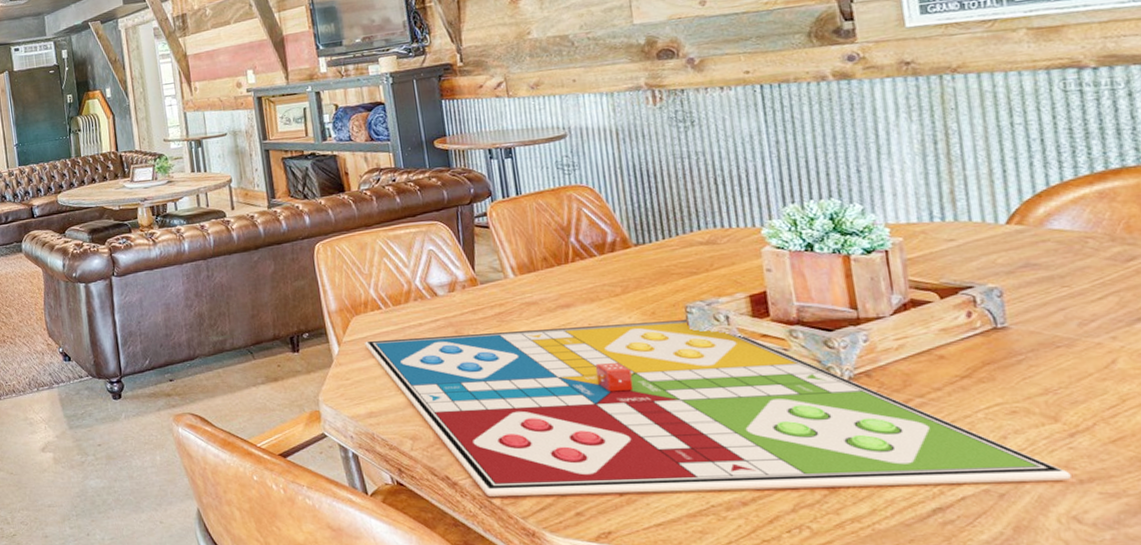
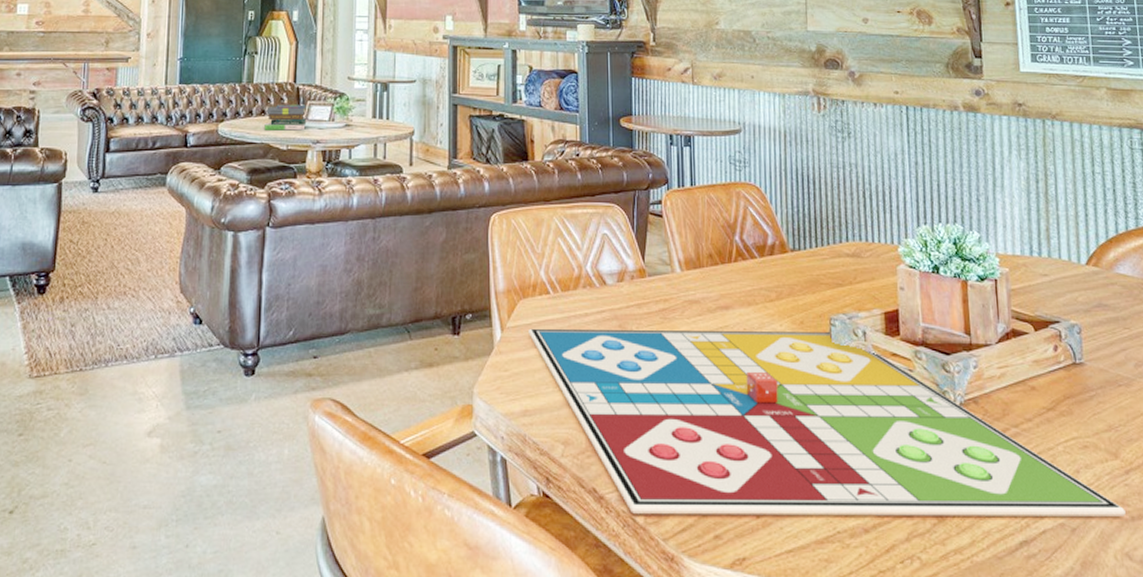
books: none [95,169,133,195] -> present [263,104,306,131]

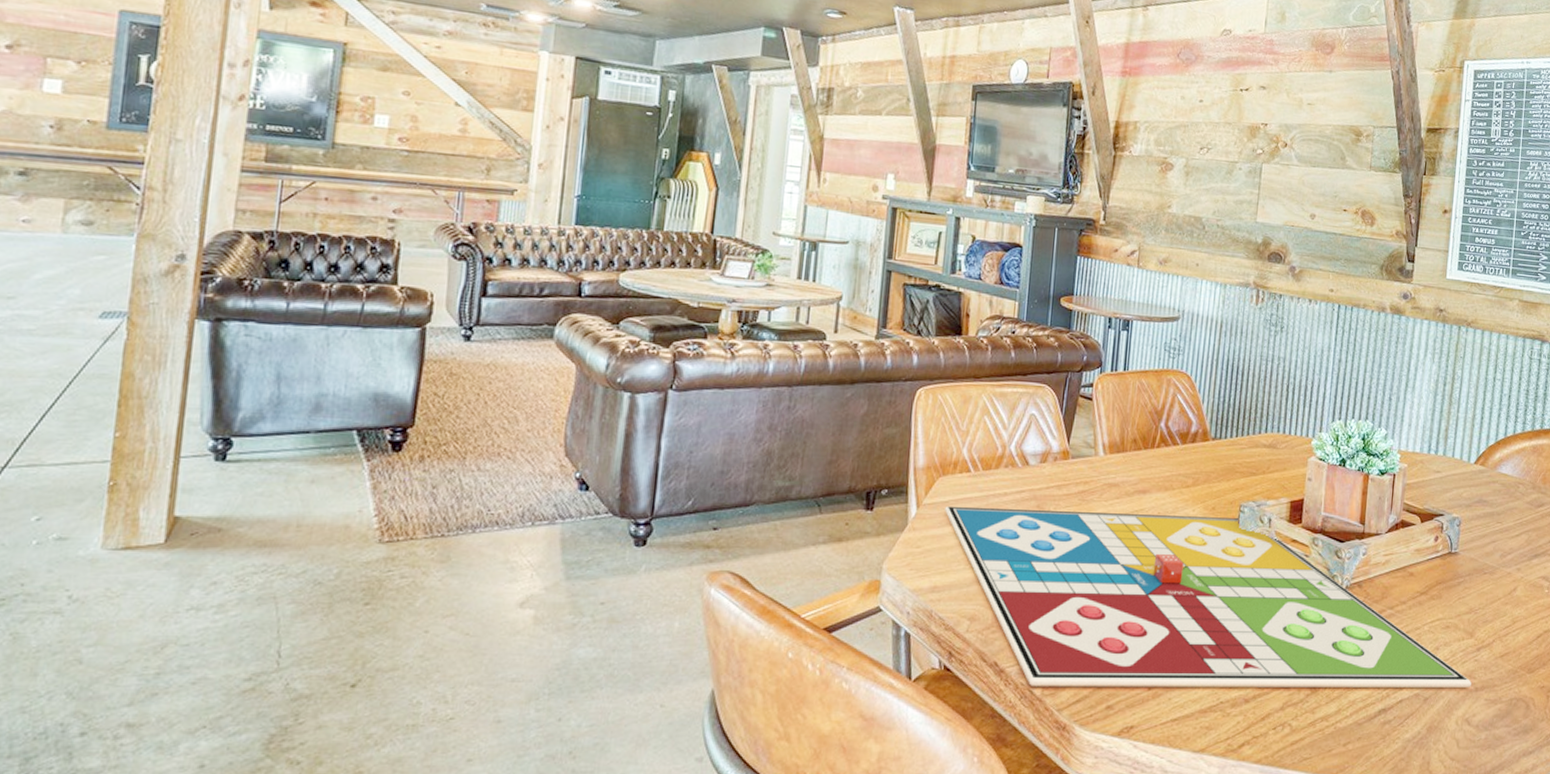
books: present [263,104,306,131] -> none [672,256,723,288]

